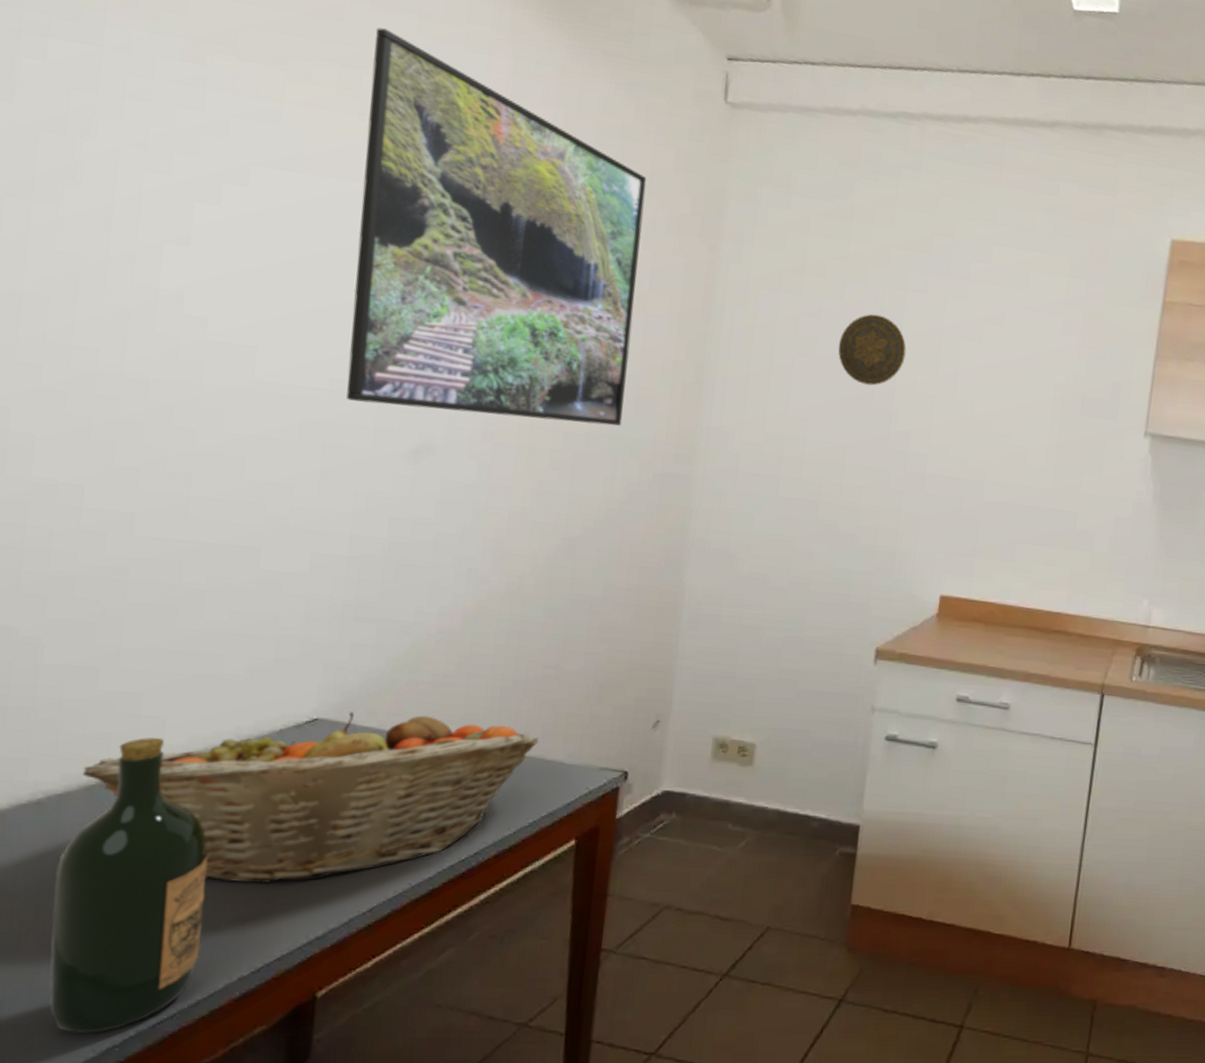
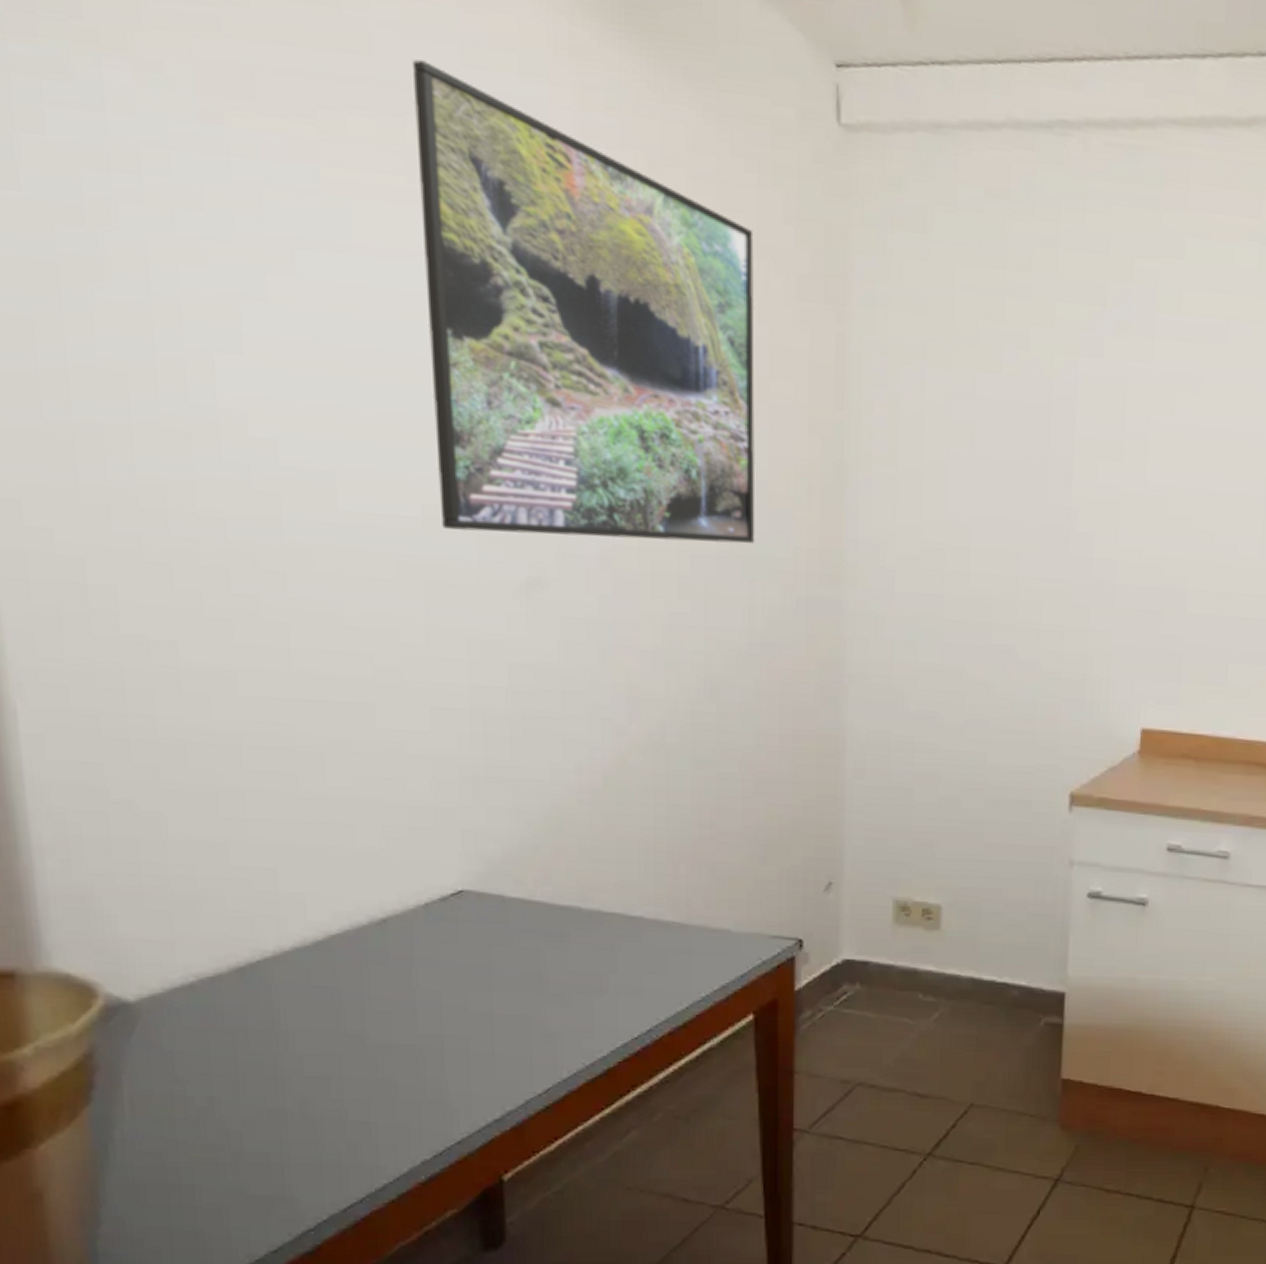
wine bottle: present [49,737,208,1033] -> none [220,915,380,1217]
fruit basket: present [83,712,540,884] -> none [231,882,703,1066]
decorative plate: present [838,314,907,386] -> none [1000,388,1083,479]

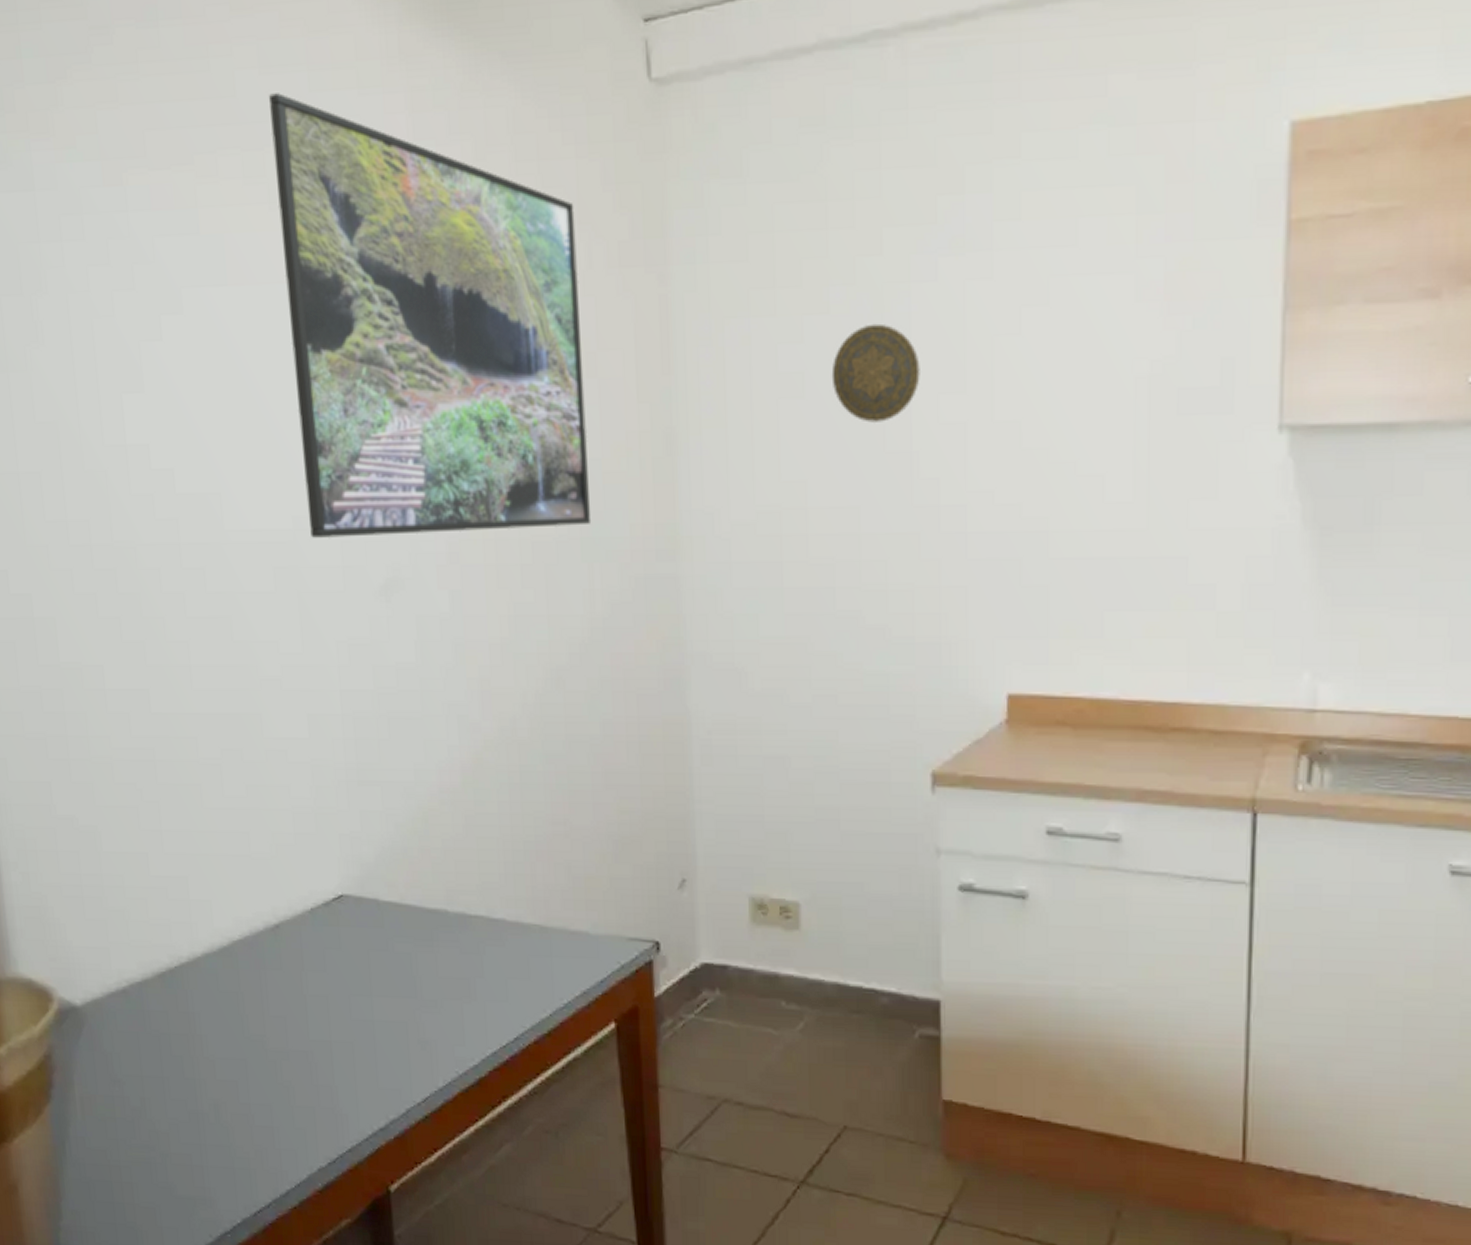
decorative plate: none [1000,388,1083,479] -> present [831,323,920,423]

